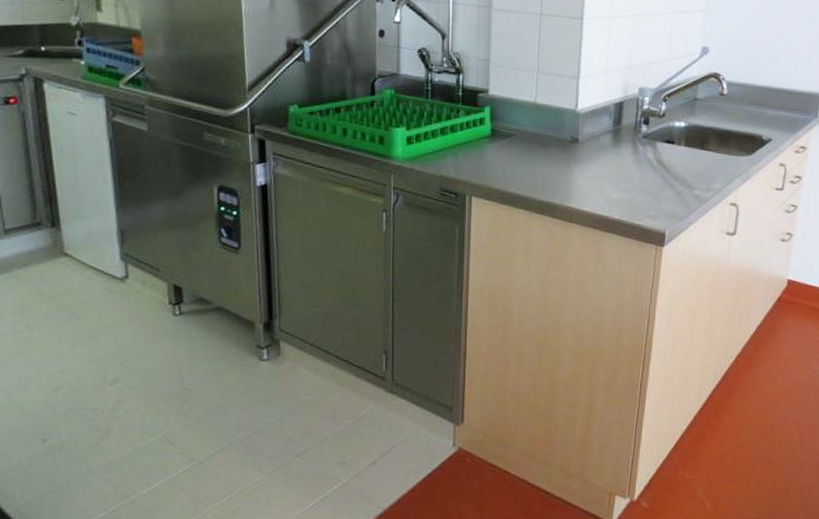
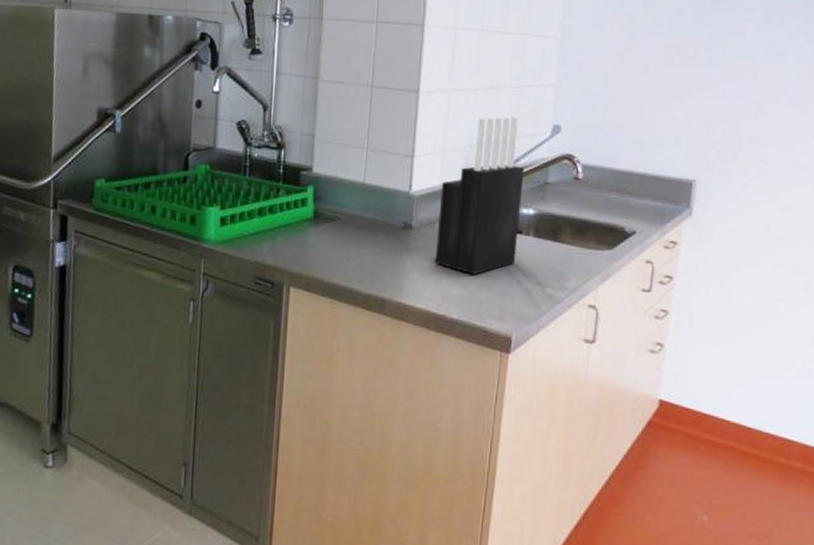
knife block: none [599,40,677,181] -> present [434,116,524,275]

